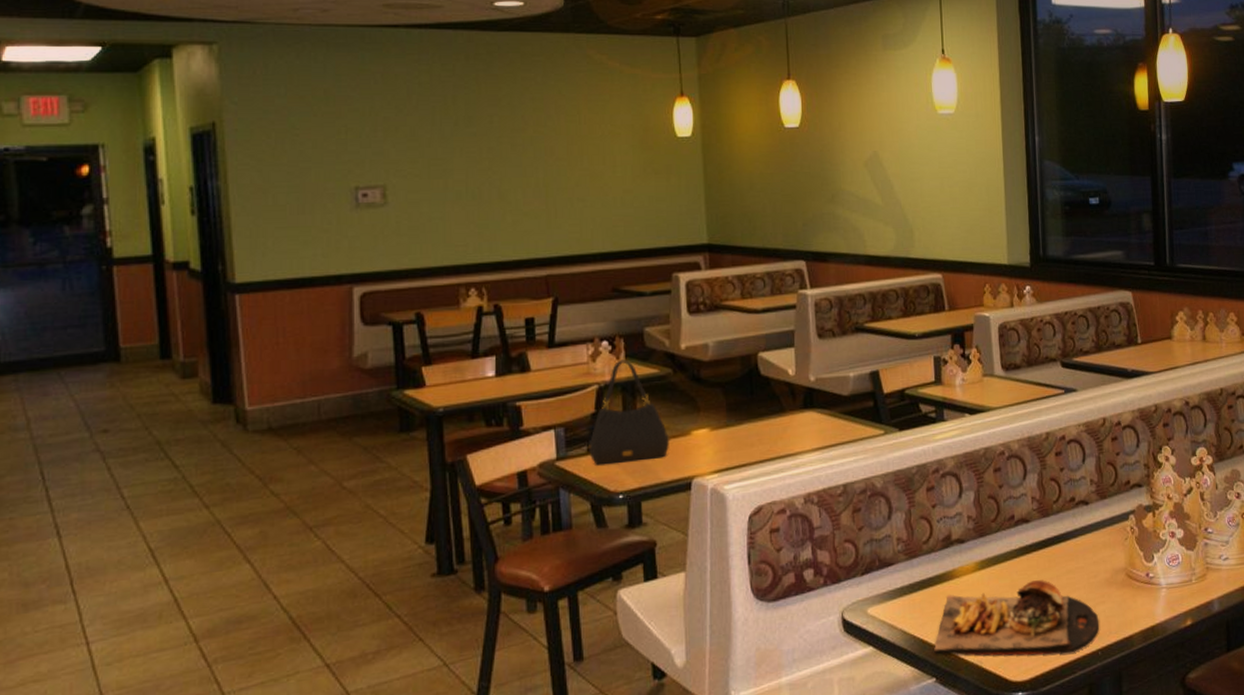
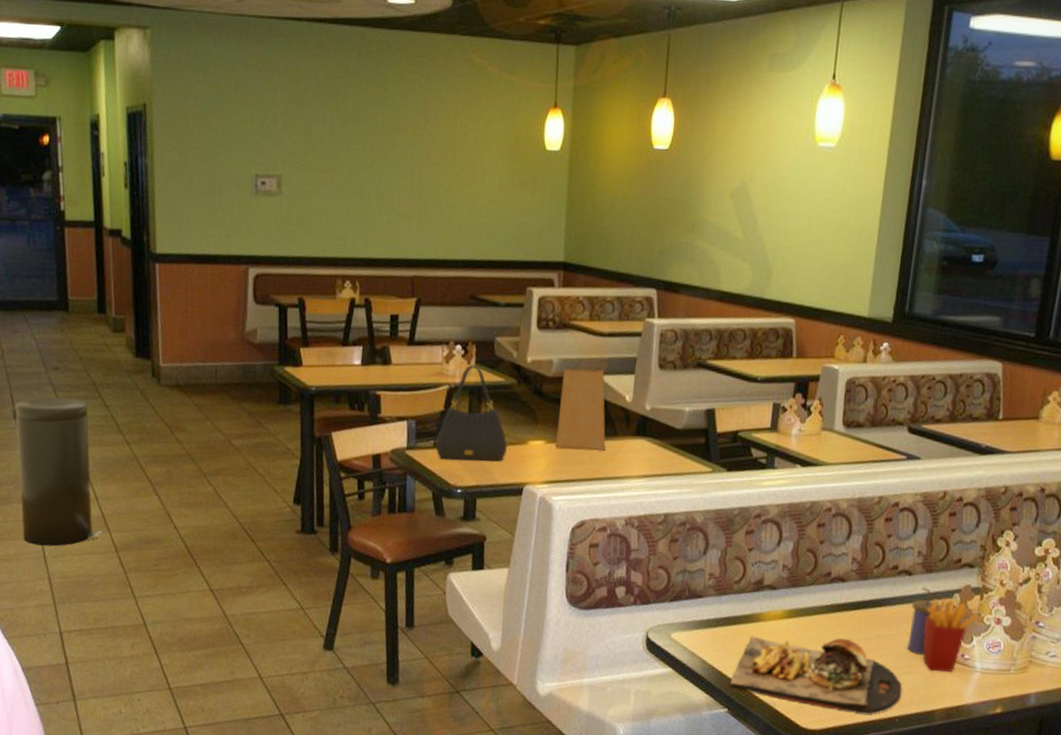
pedal bin: none [42,463,175,654] -> present [11,397,102,546]
paper bag: none [720,346,774,435] -> present [555,368,606,452]
beverage cup: none [1094,513,1120,582] -> present [907,587,941,655]
french fries: none [1107,520,1154,596] -> present [922,597,978,672]

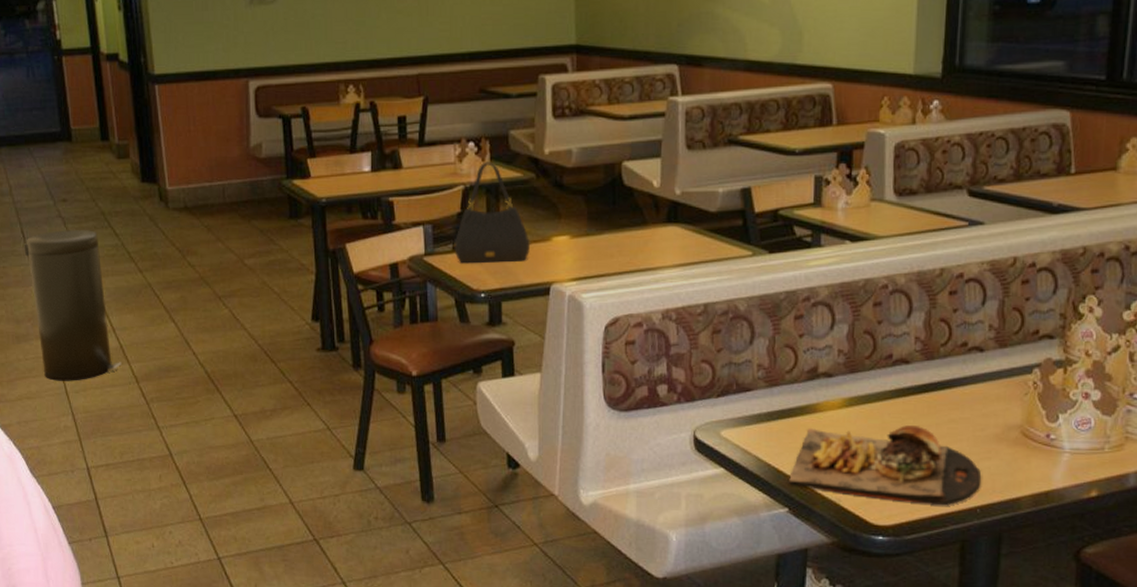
paper bag: present [555,368,606,452] -> none [581,155,635,243]
beverage cup: present [907,587,941,655] -> none [984,363,1019,437]
french fries: present [922,597,978,672] -> none [1001,373,1062,455]

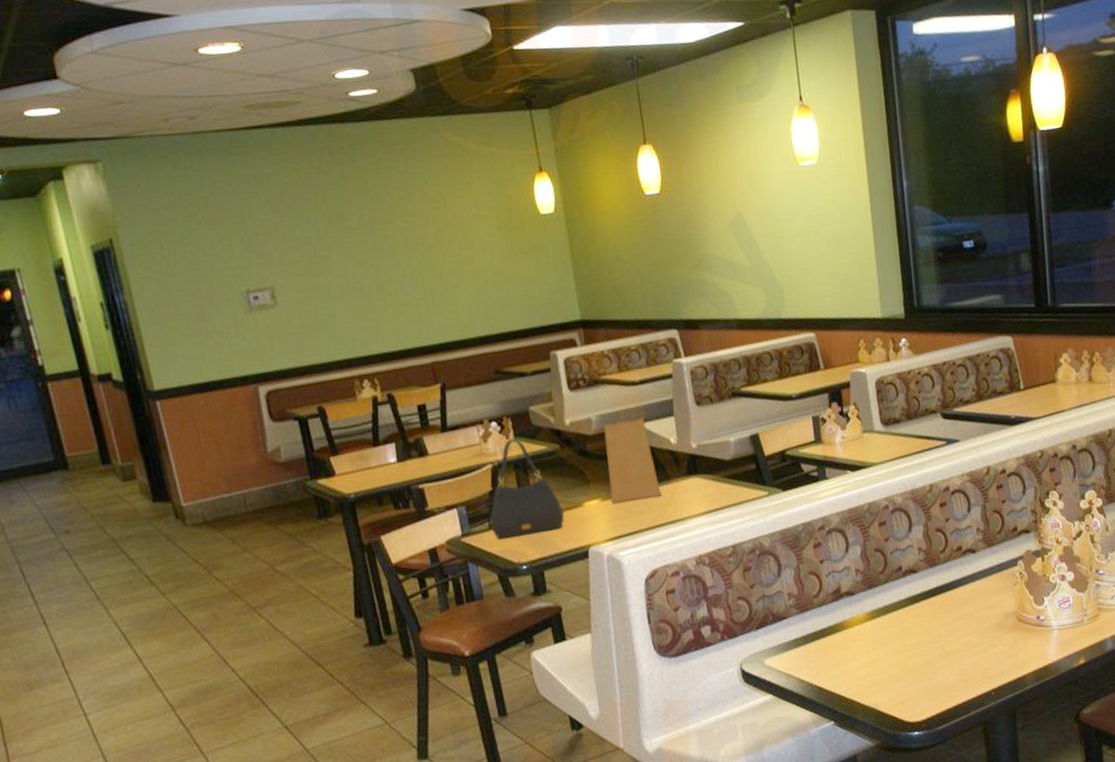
pedal bin: present [23,230,122,381] -> none [24,559,153,724]
paper bag: none [581,155,635,243] -> present [603,417,662,505]
food tray: present [788,425,982,505] -> none [830,627,992,700]

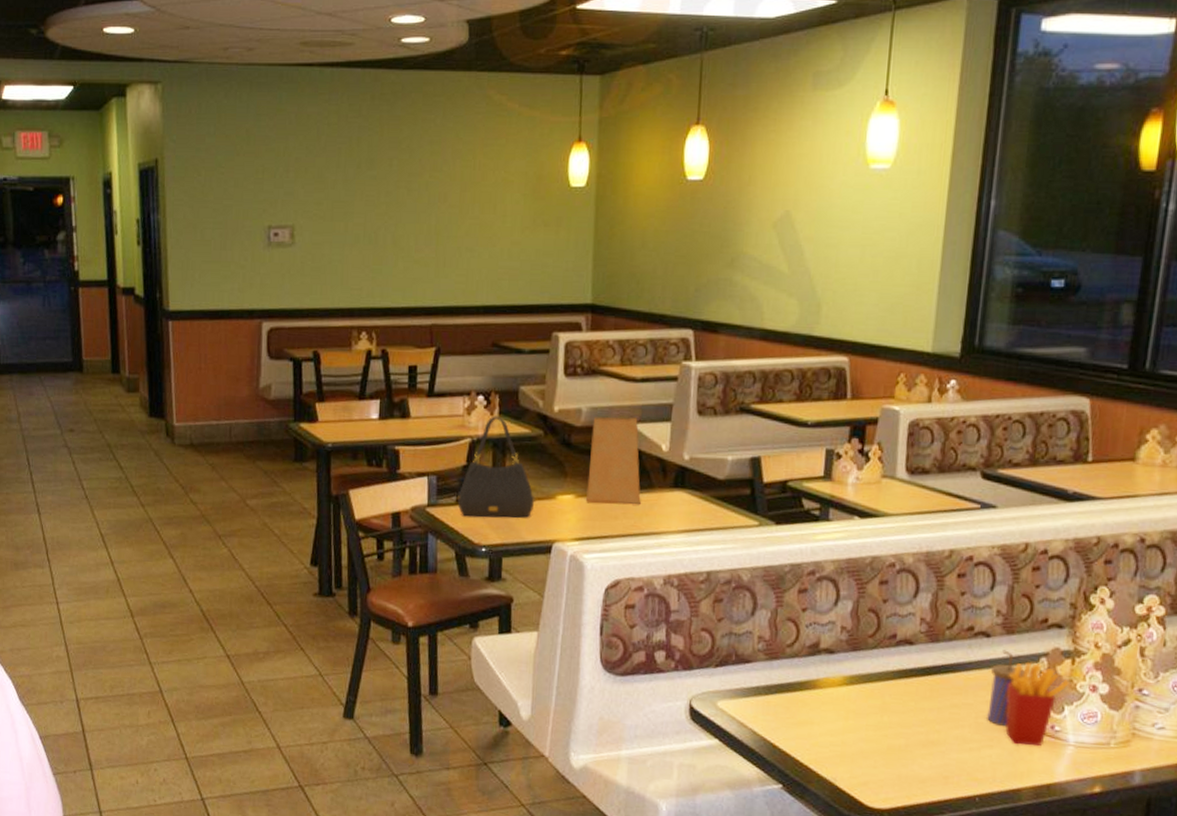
beverage cup: none [982,561,1008,626] -> present [987,650,1025,726]
french fries: none [996,566,1044,639] -> present [1005,662,1069,746]

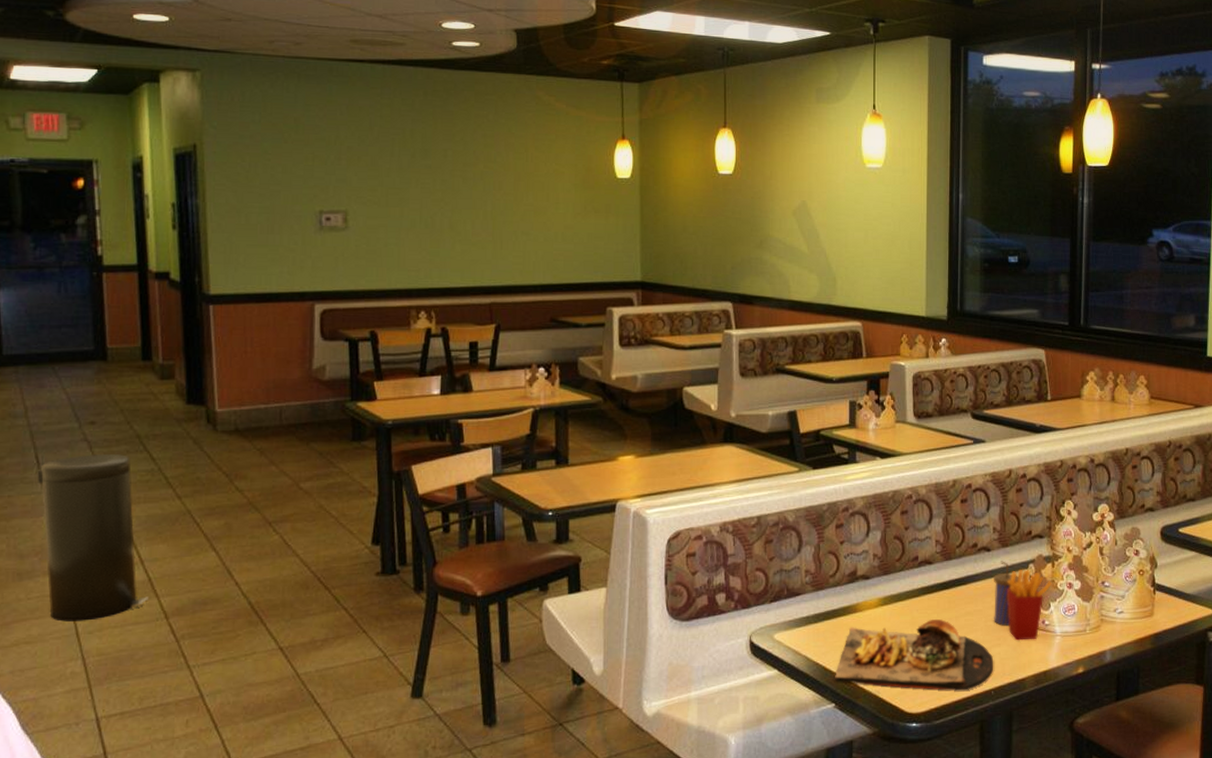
pedal bin: none [28,460,118,612] -> present [36,454,149,622]
handbag: present [456,416,535,518] -> none [521,386,598,483]
paper bag: present [586,416,641,505] -> none [646,381,695,462]
food tray: none [783,704,982,792] -> present [834,619,994,691]

